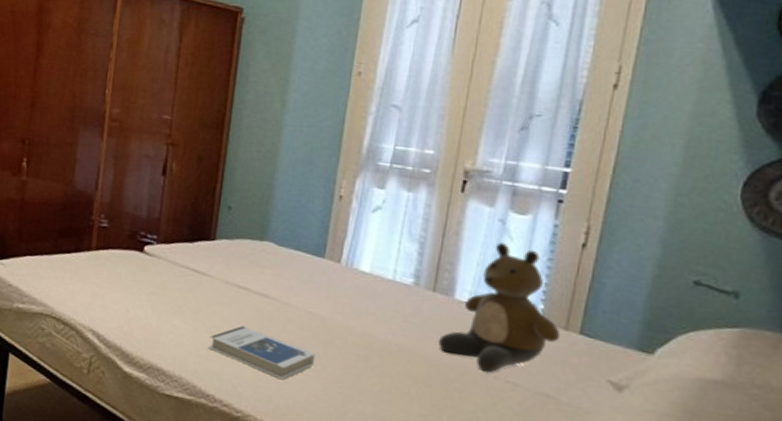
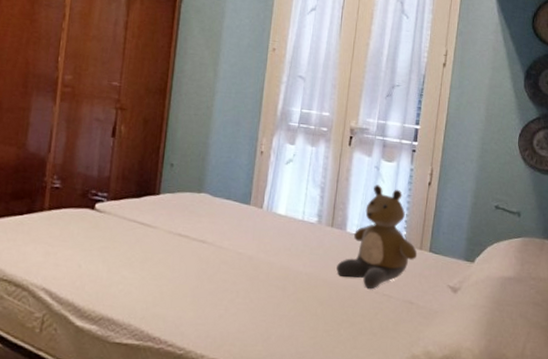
hardback book: present [209,325,316,380] -> none [155,270,245,316]

